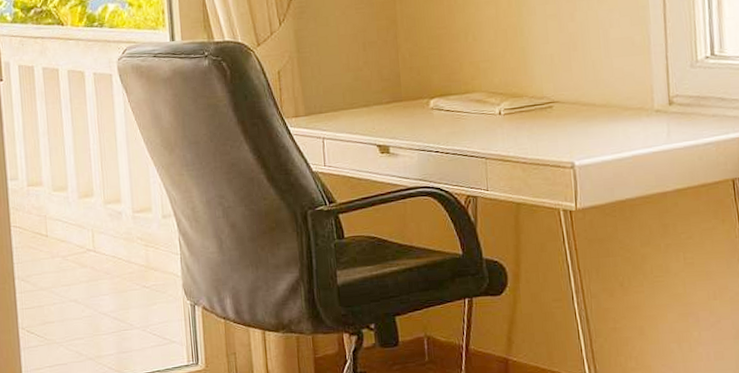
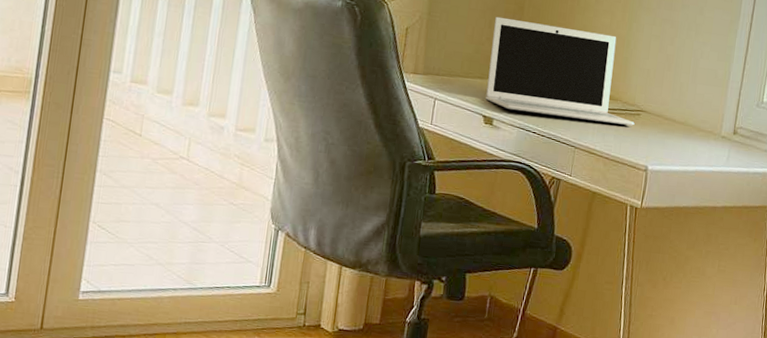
laptop: none [367,26,548,132] -> present [486,16,635,126]

